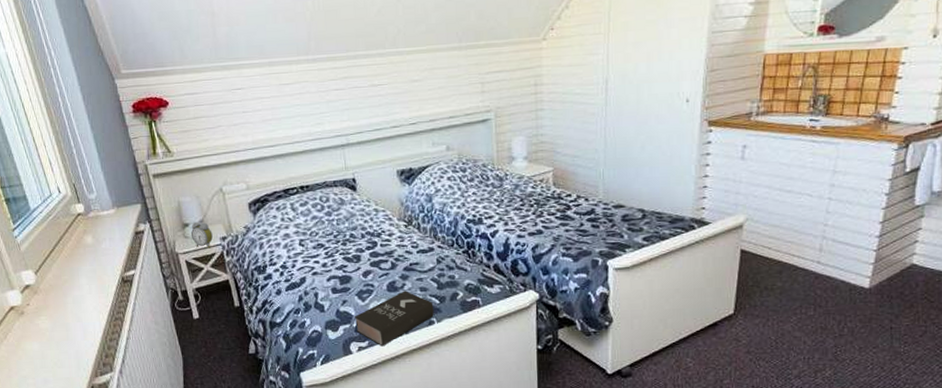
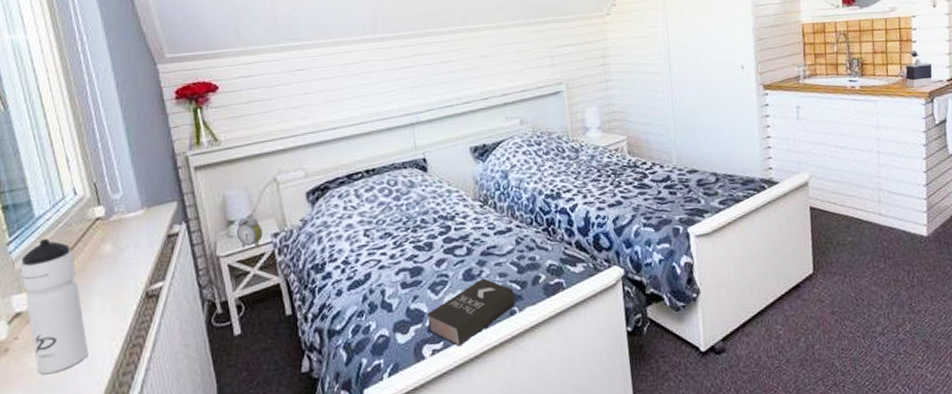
water bottle: none [24,227,83,334] -> present [20,238,89,375]
perfume bottle: none [879,87,917,131] -> present [905,49,933,88]

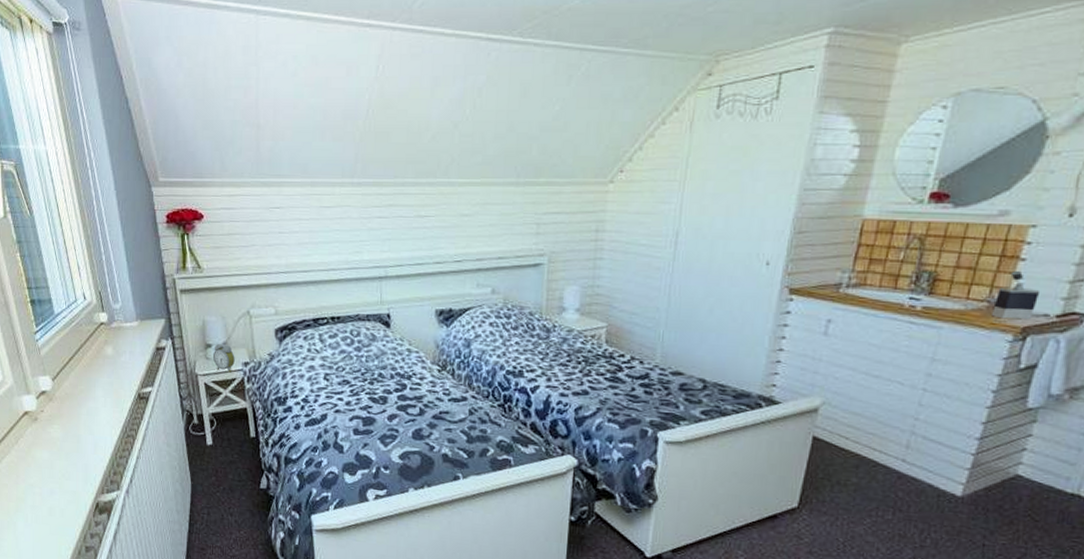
water bottle: present [20,238,89,375] -> none [45,333,95,445]
book: present [426,278,515,347] -> none [374,440,461,498]

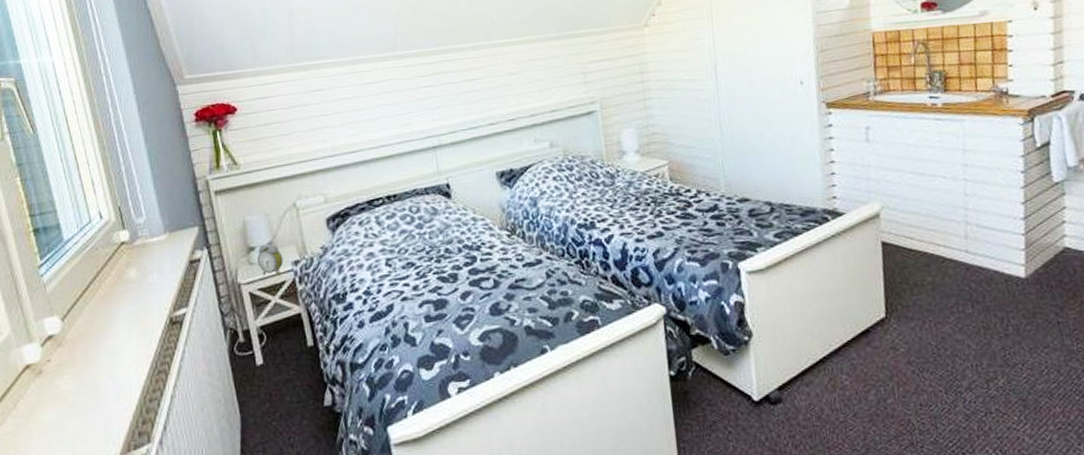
perfume bottle: present [992,270,1041,320] -> none [998,60,1033,105]

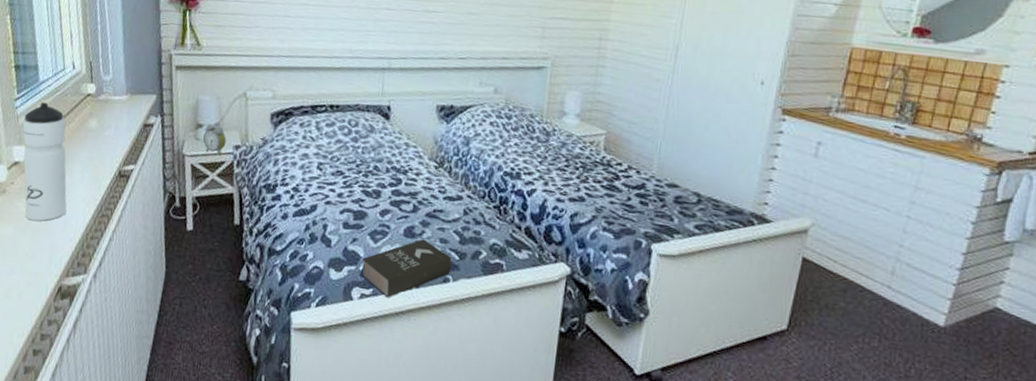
water bottle: none [52,261,117,398] -> present [22,102,67,221]
book: none [451,313,546,386] -> present [361,239,452,298]

